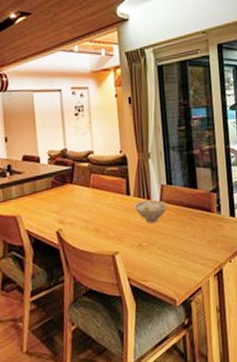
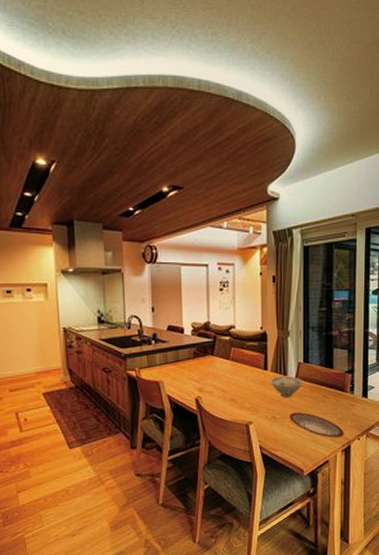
plate: none [157,237,215,263] -> present [290,412,344,438]

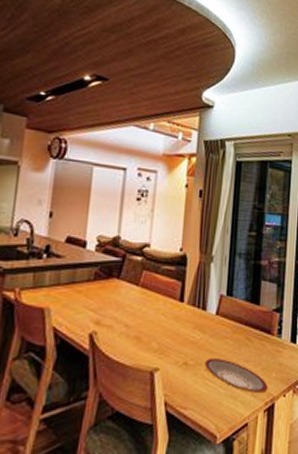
bowl: present [271,376,303,399] -> none [186,311,225,340]

